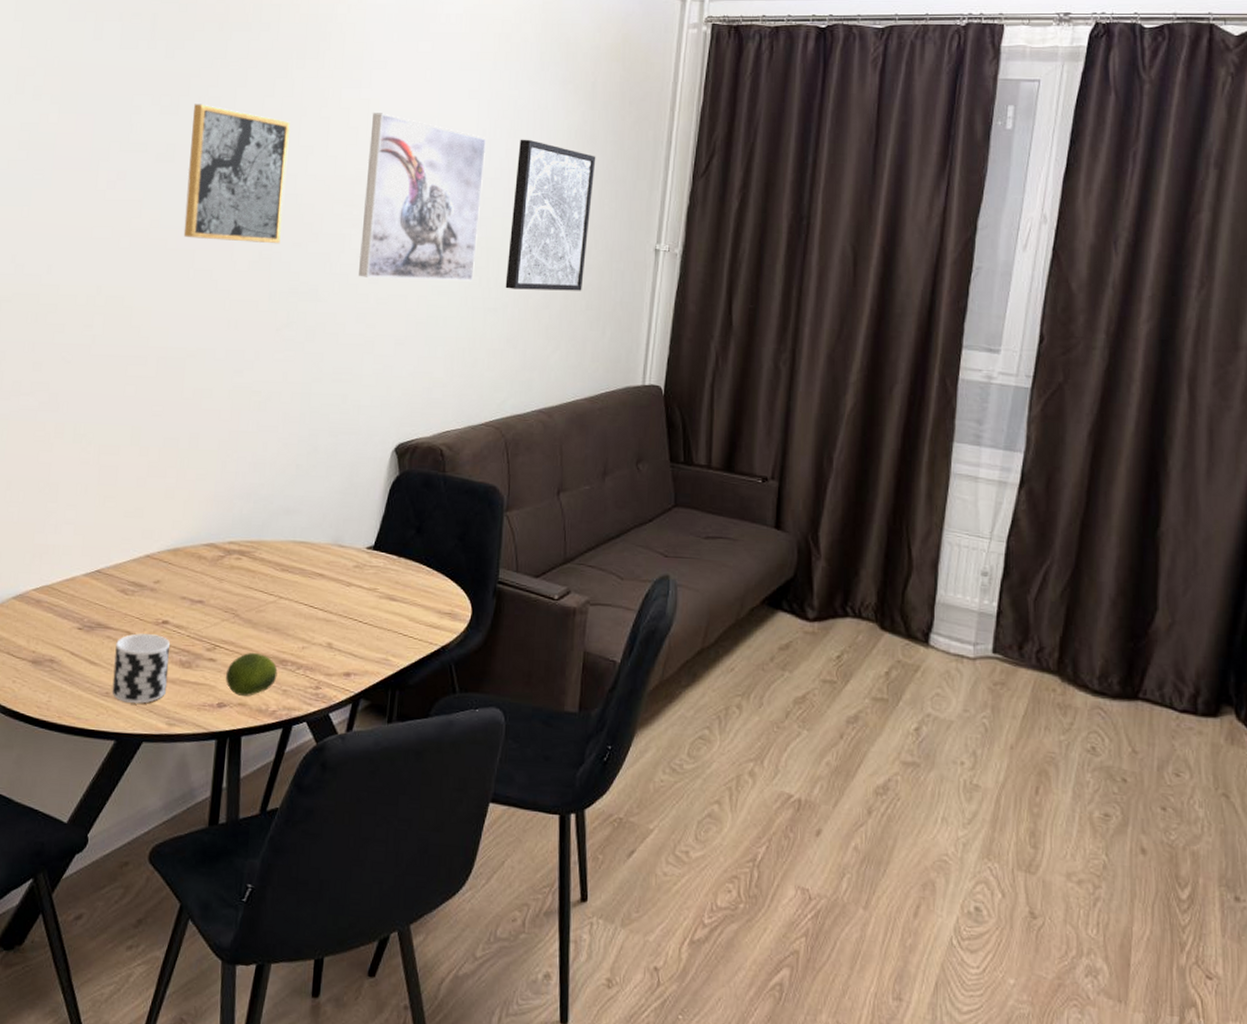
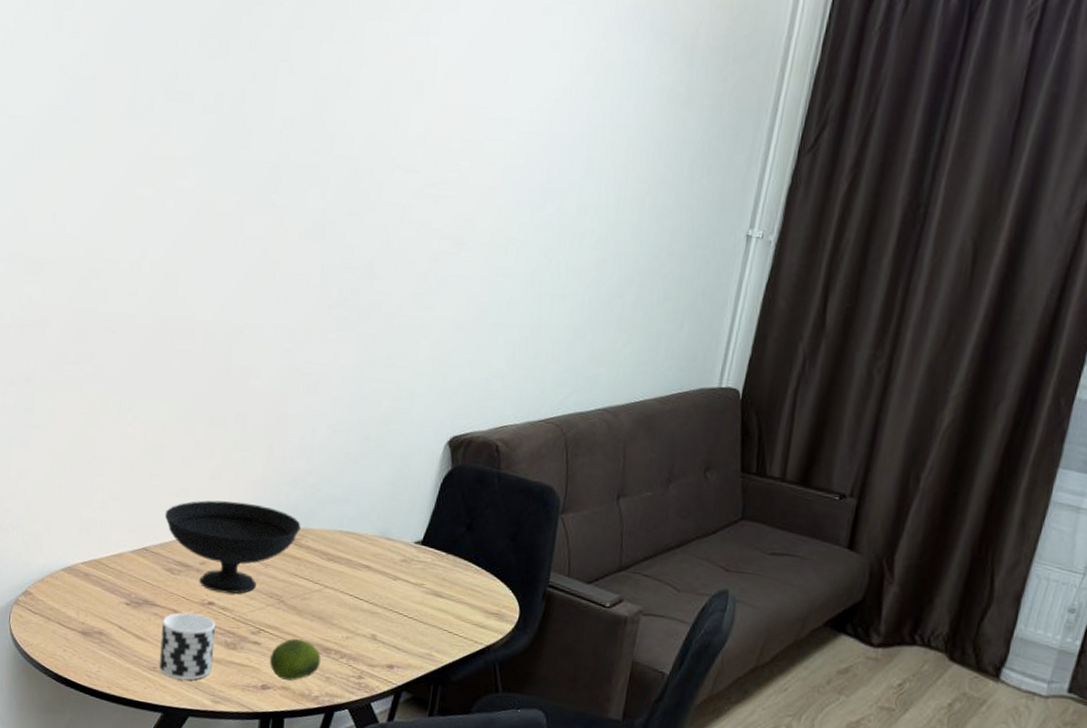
bowl: none [118,518,255,611] -> present [164,500,301,594]
wall art: present [183,103,290,244] -> none [232,47,349,213]
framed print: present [359,113,486,282] -> none [418,64,566,264]
wall art: present [505,139,596,291] -> none [576,100,690,280]

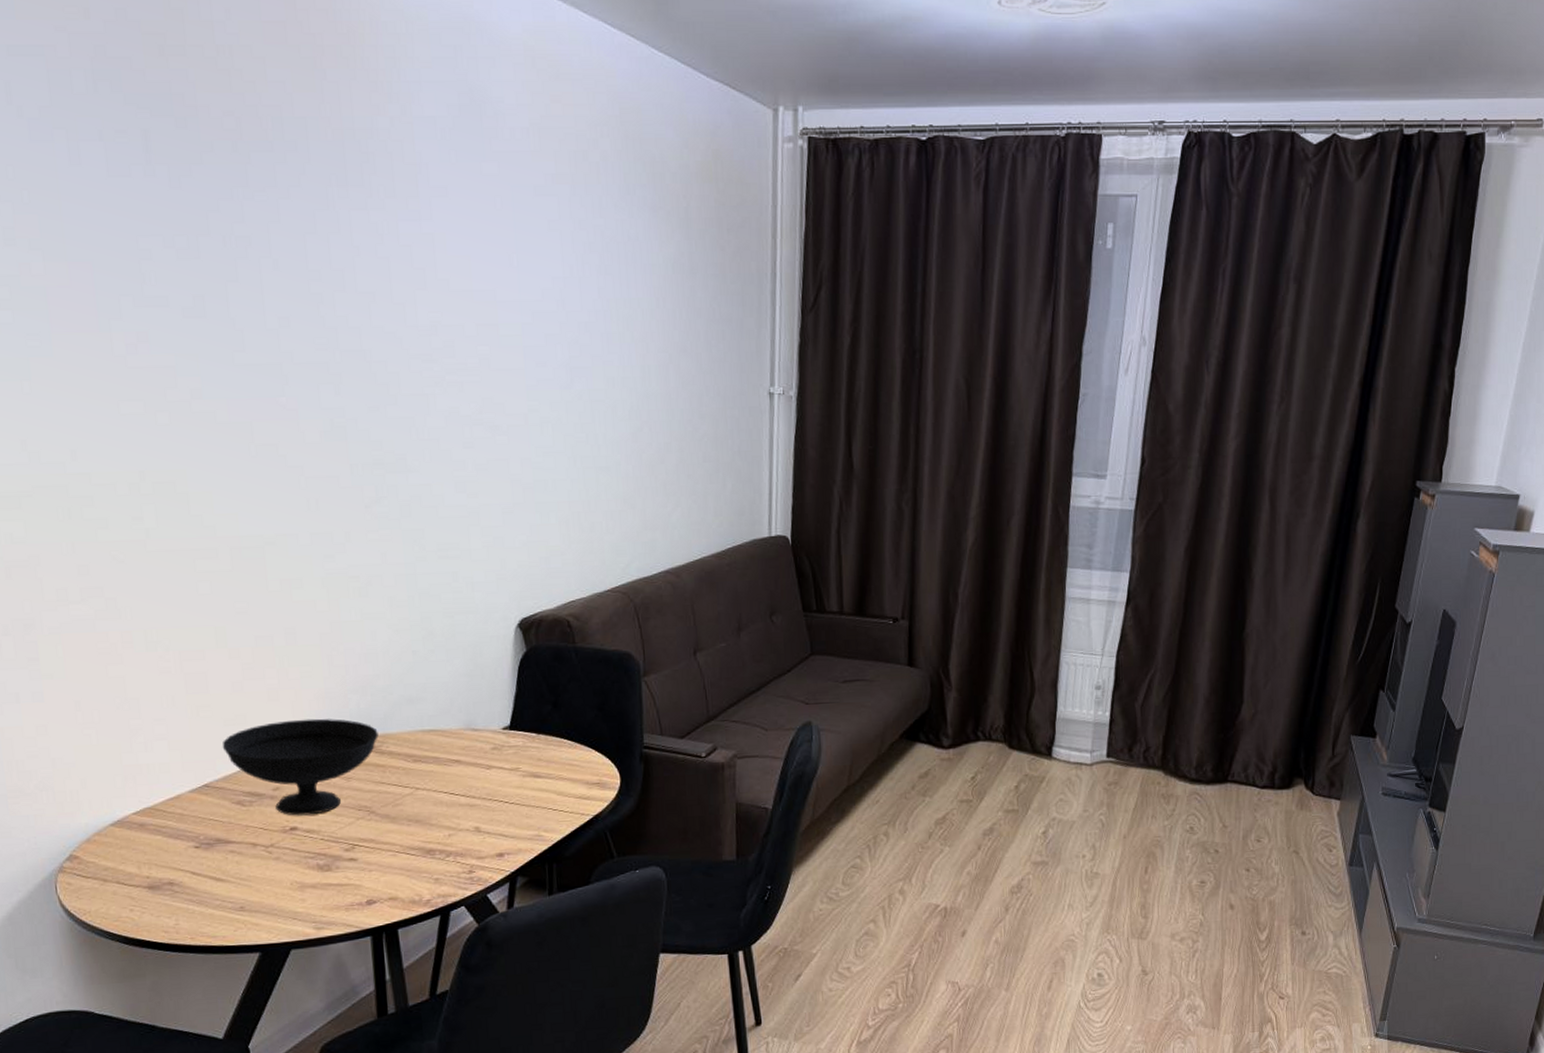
cup: present [159,612,216,680] -> none [241,842,308,914]
fruit: present [270,638,321,681] -> none [370,846,426,891]

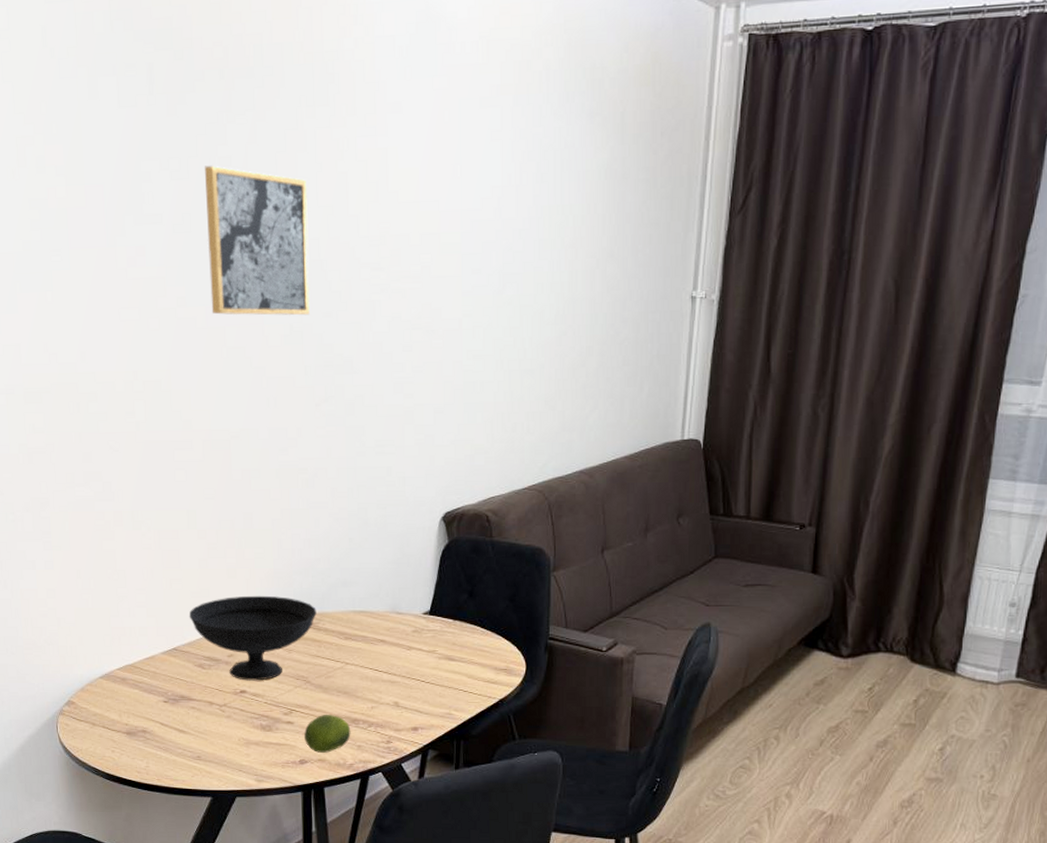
wall art: none [219,244,353,410] -> present [205,165,310,316]
fruit: none [370,846,426,891] -> present [304,714,351,753]

